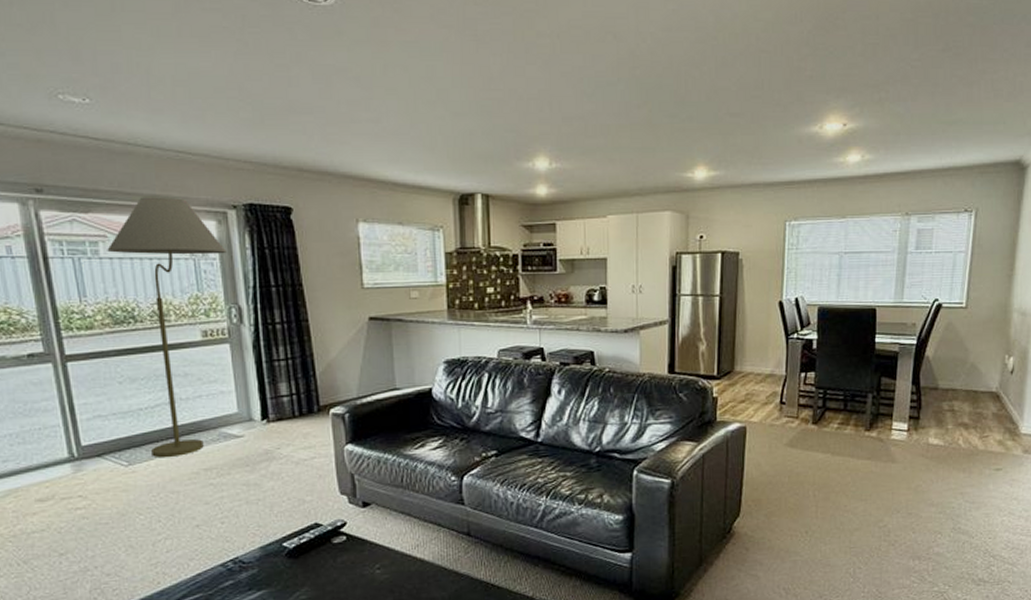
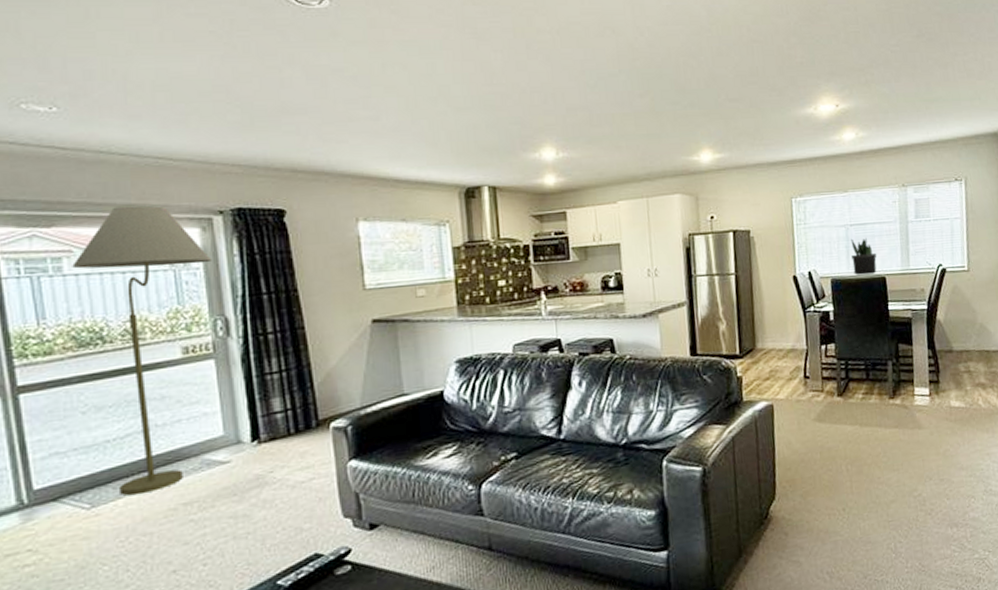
planter: none [842,266,870,306] -> present [851,237,877,276]

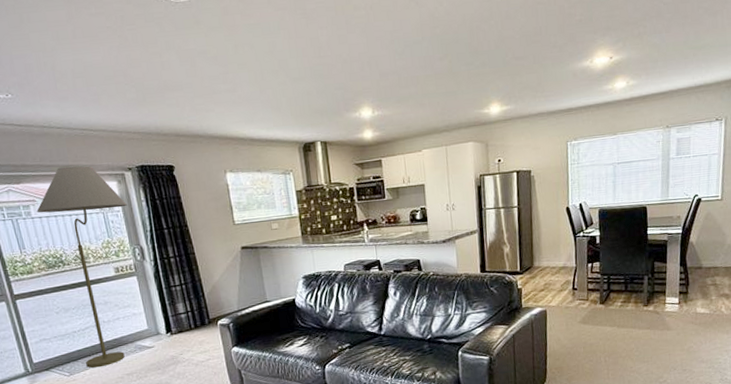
planter: present [851,237,877,276] -> none [617,173,640,206]

